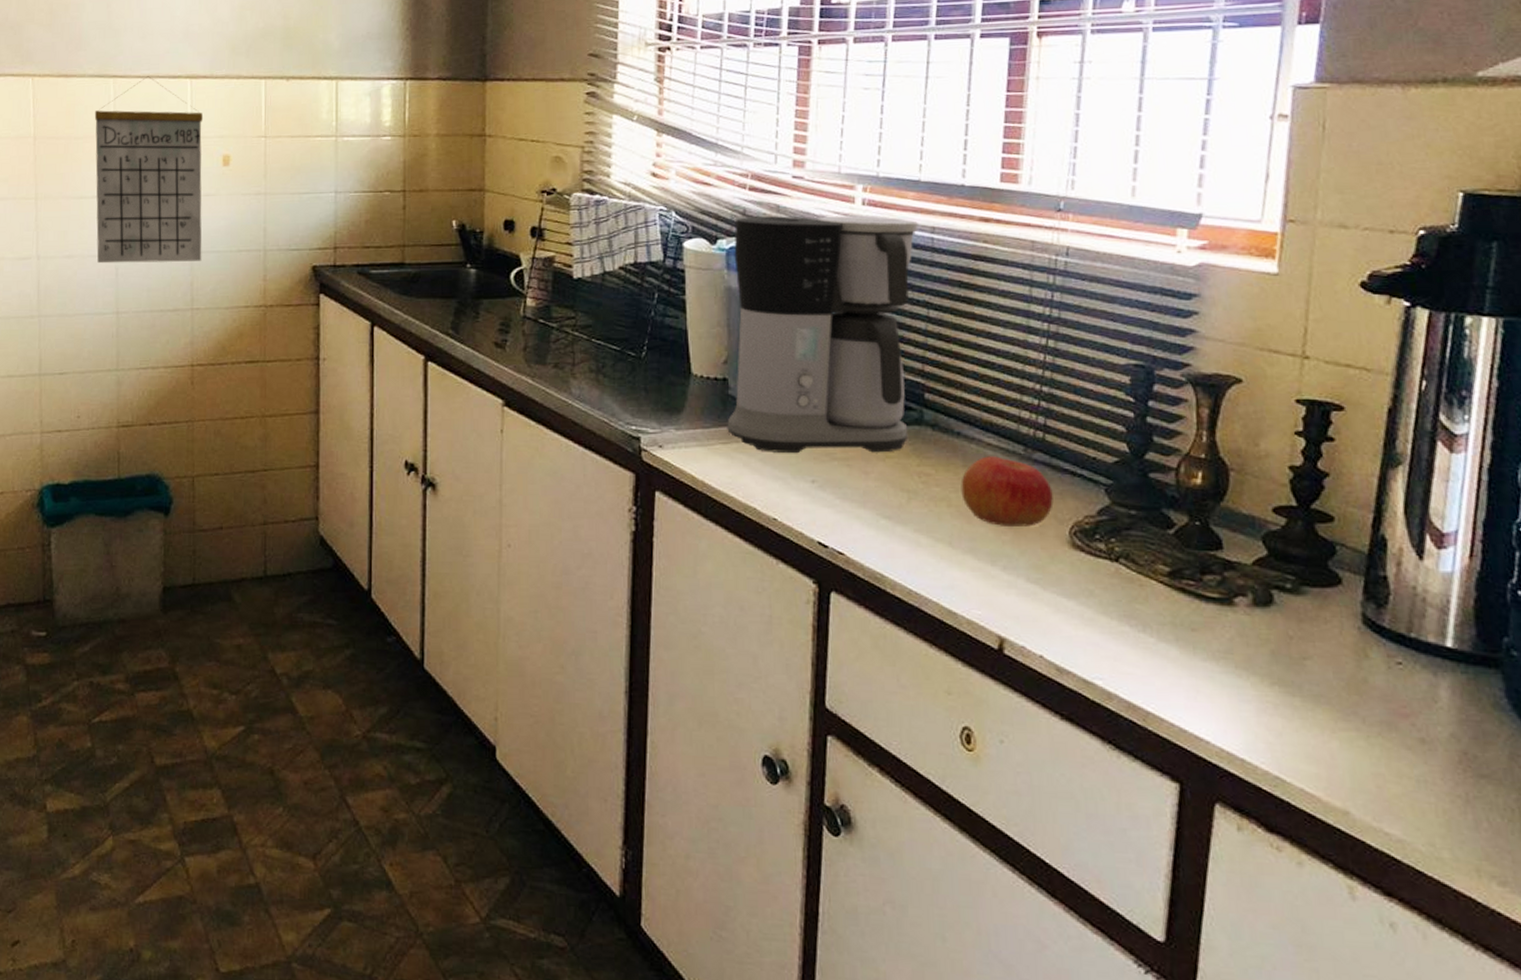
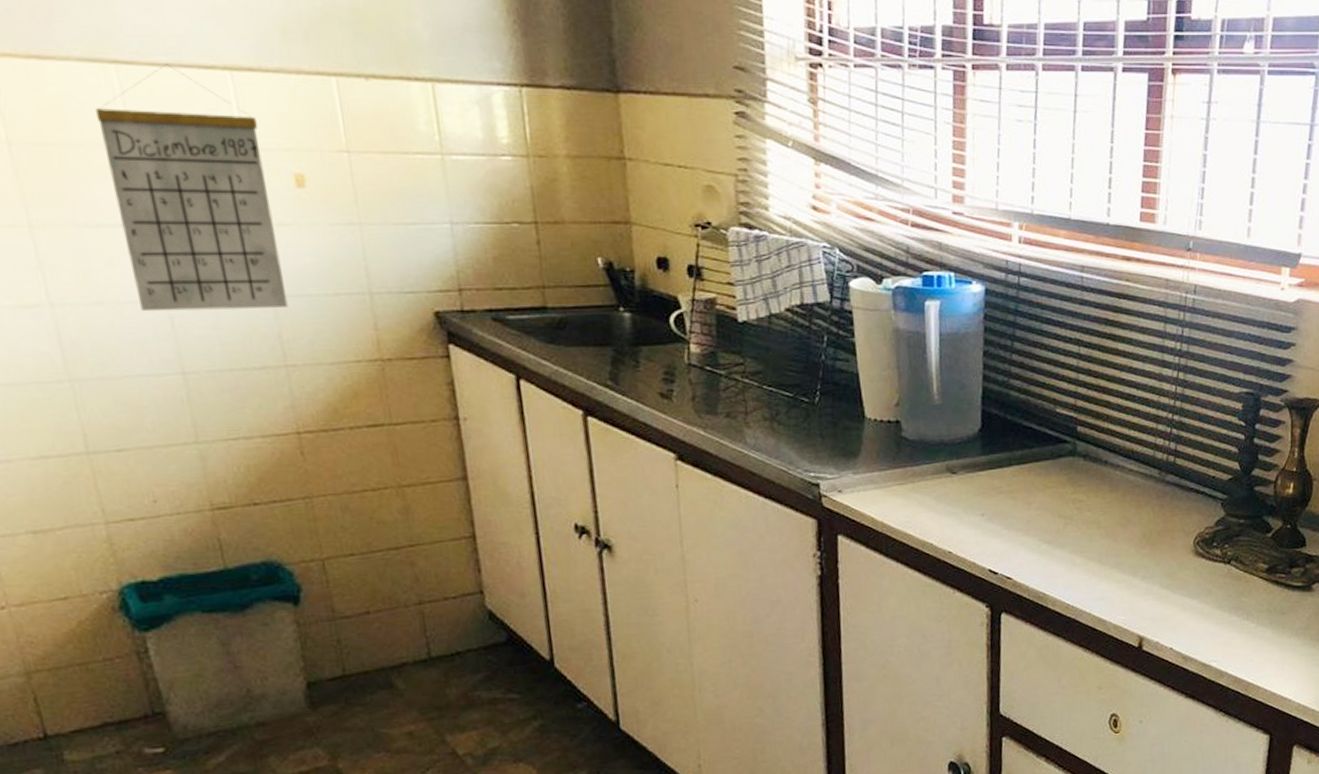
coffee maker: present [727,215,918,454] -> none [899,253,1070,491]
apple: present [961,456,1053,527] -> none [1108,480,1182,542]

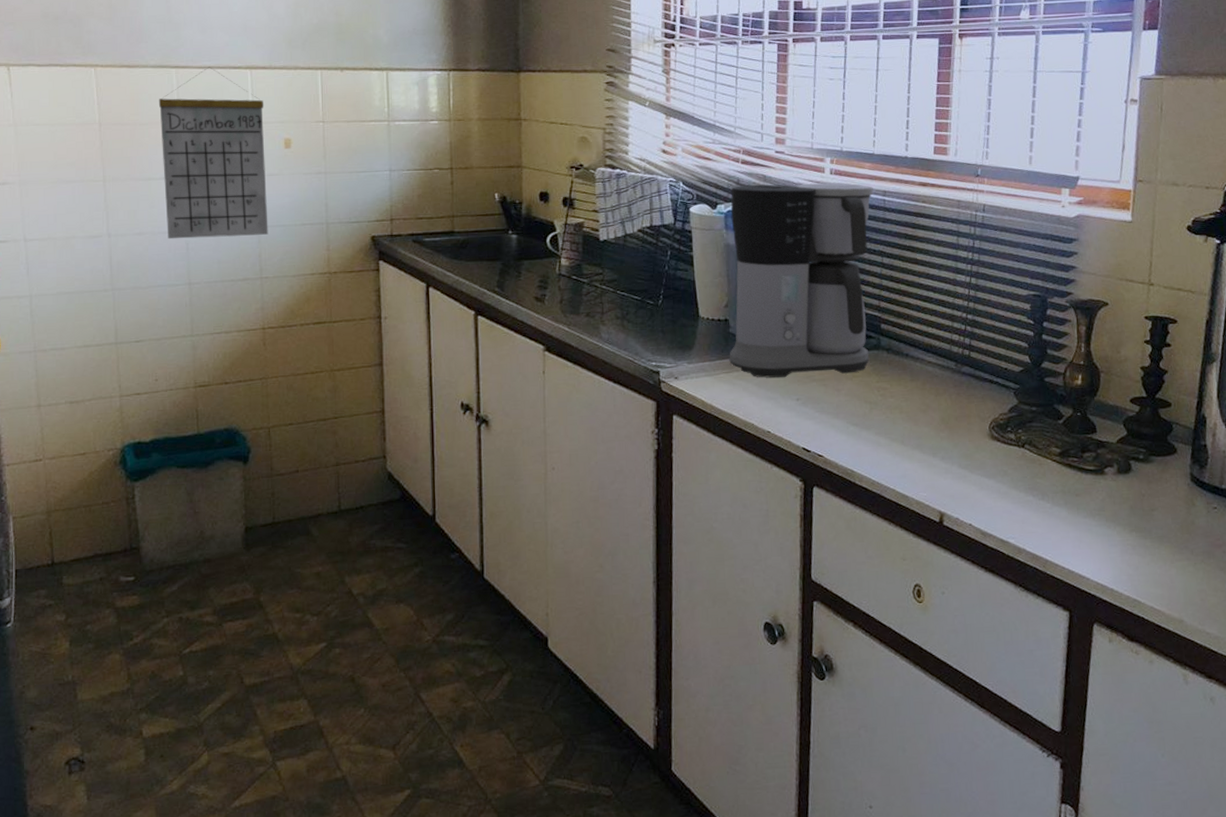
coffee maker: none [899,253,1070,491] -> present [729,182,874,378]

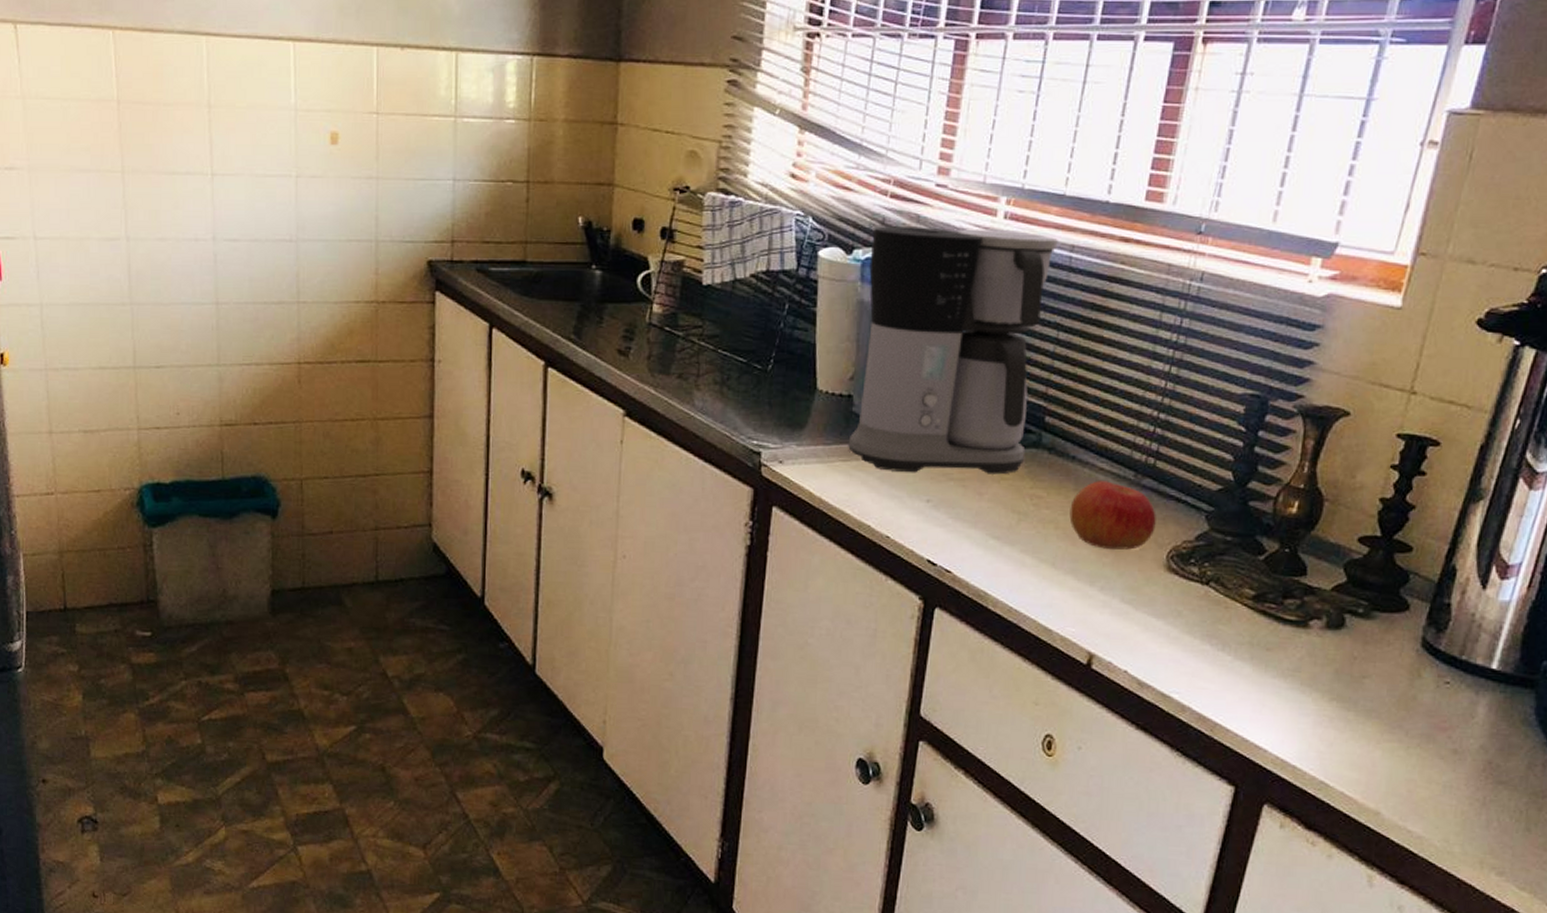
calendar: present [158,67,268,240] -> none [185,36,309,250]
apple: none [909,371,977,426] -> present [1069,481,1156,550]

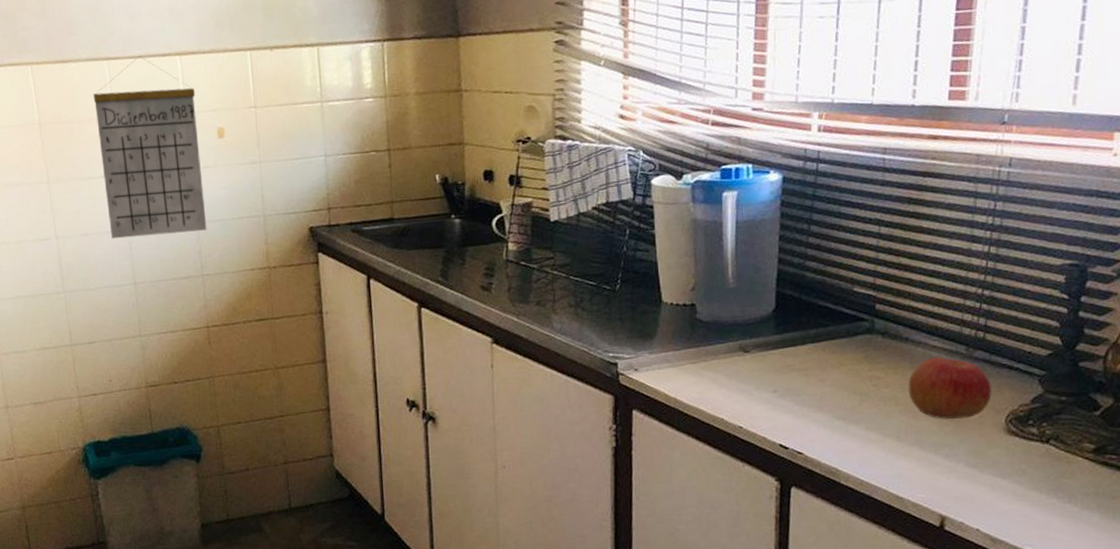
calendar: none [185,36,309,250] -> present [93,56,207,239]
coffee maker: present [848,226,1058,475] -> none [695,140,871,368]

